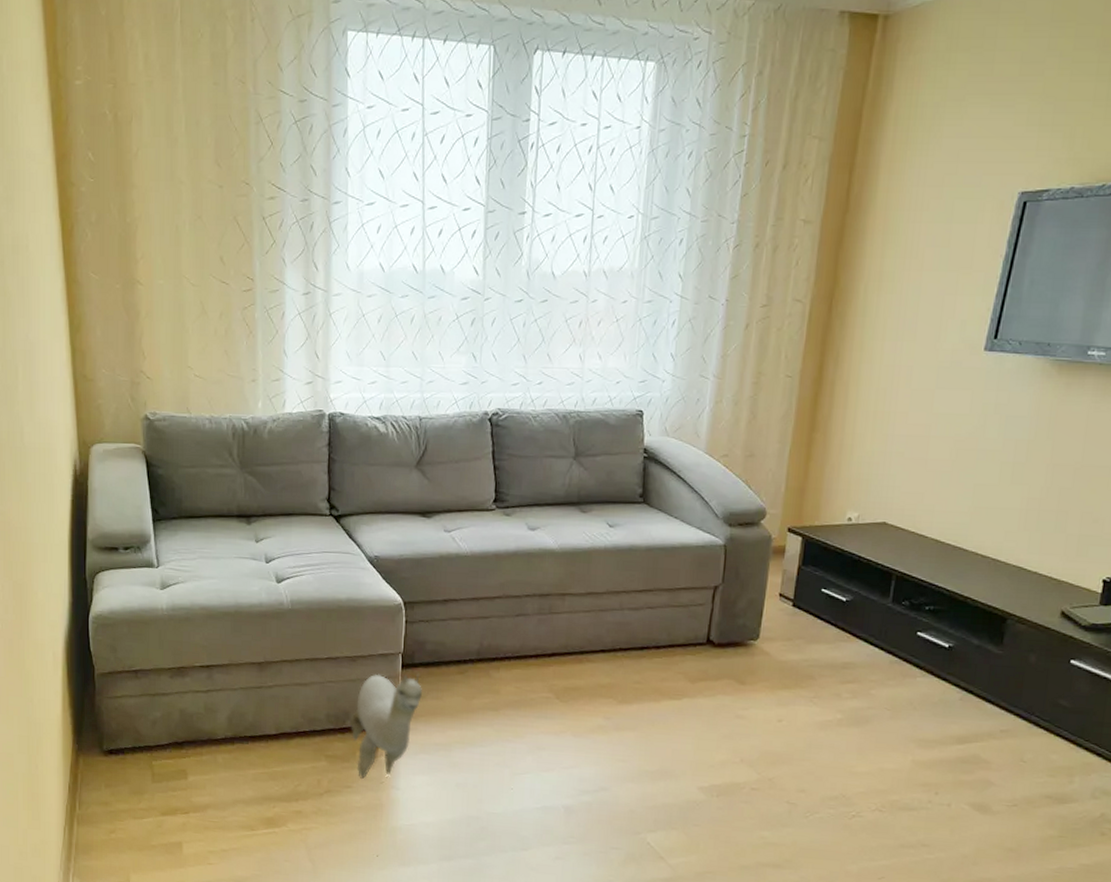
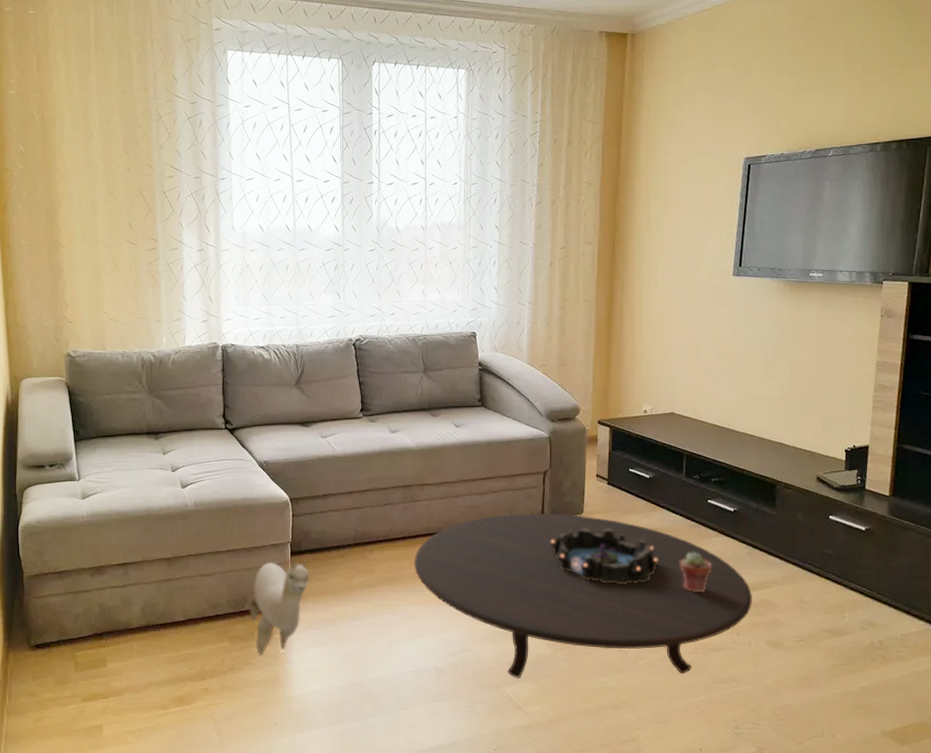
table: none [548,634,961,835] -> present [414,513,753,678]
decorative bowl: none [715,657,847,727] -> present [551,528,659,585]
potted succulent: none [873,693,913,742] -> present [680,552,712,593]

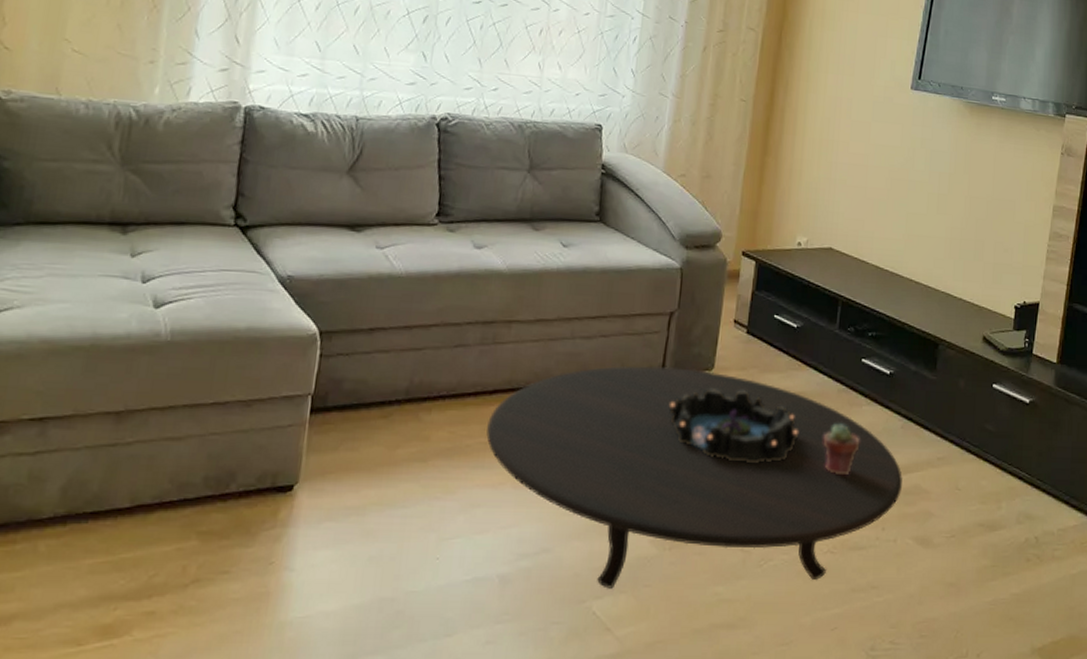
plush toy: present [249,558,310,655] -> none [236,417,335,560]

